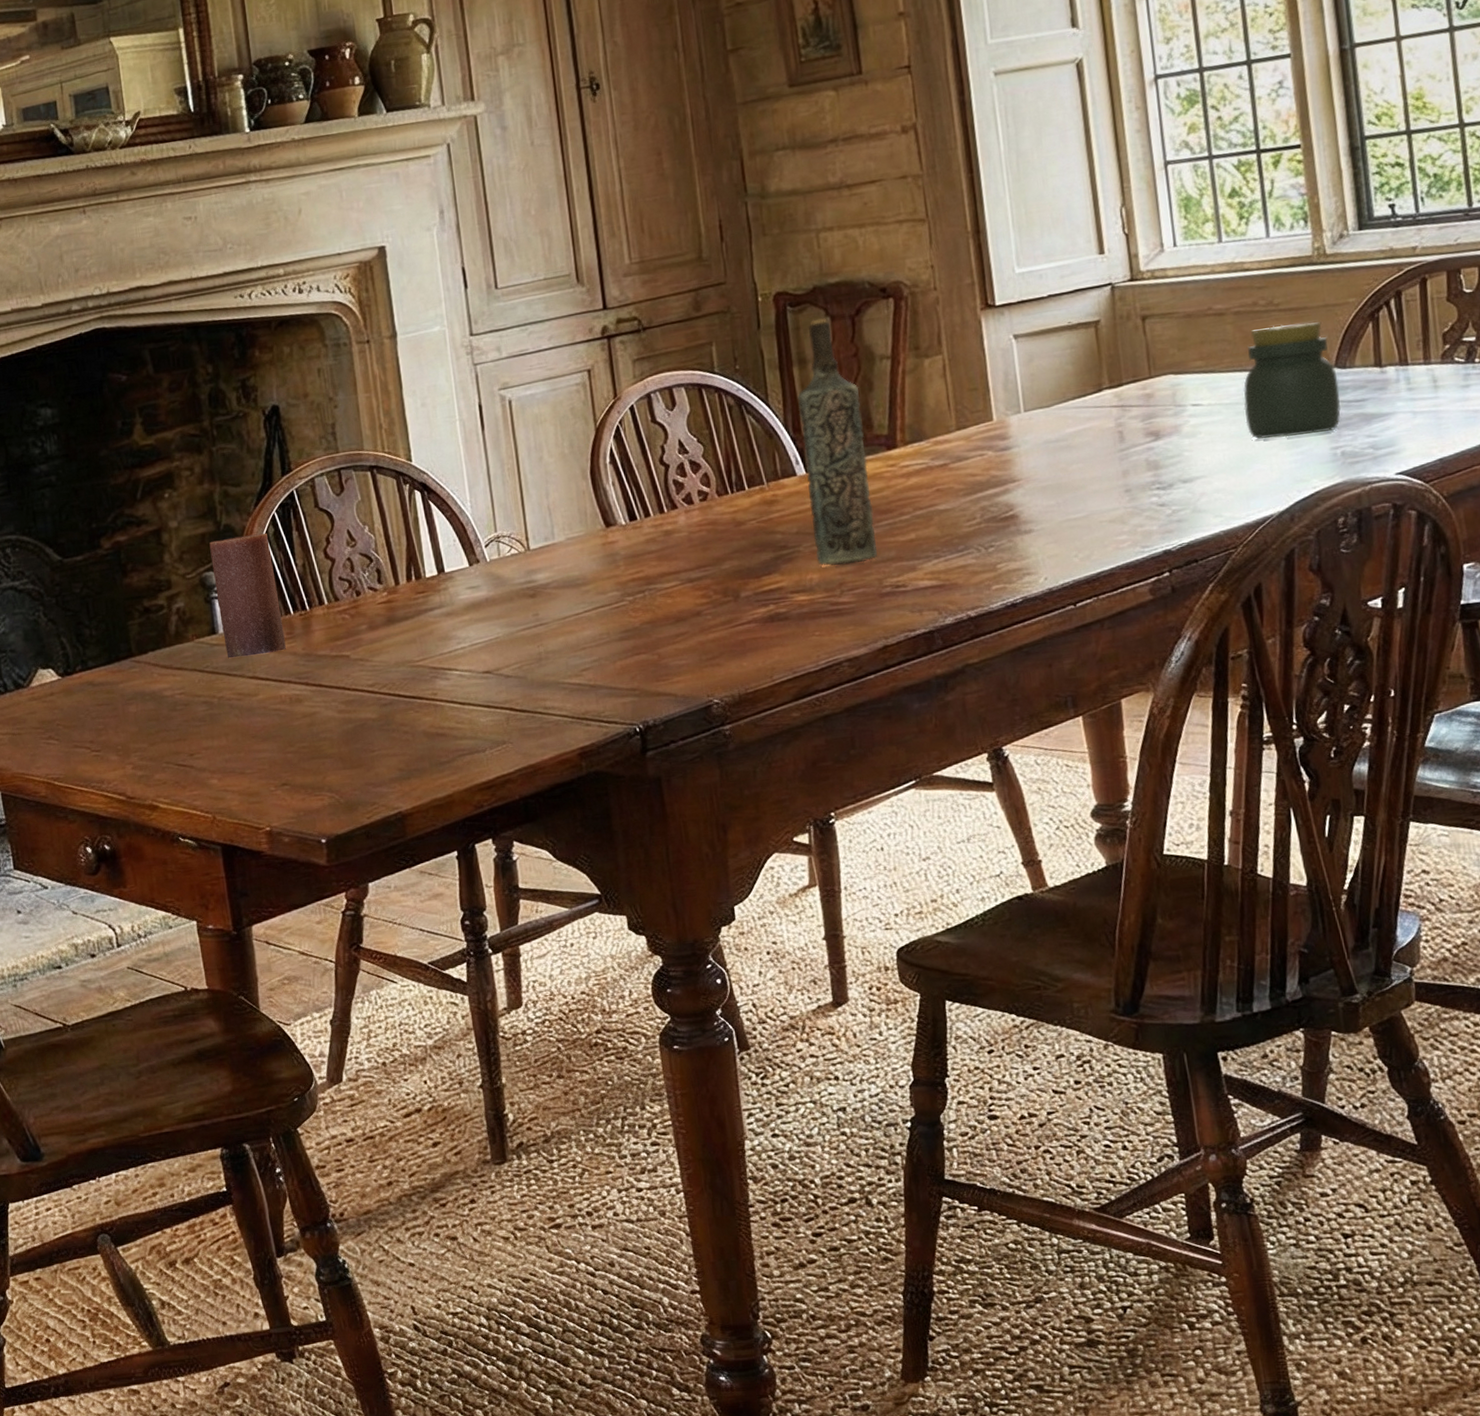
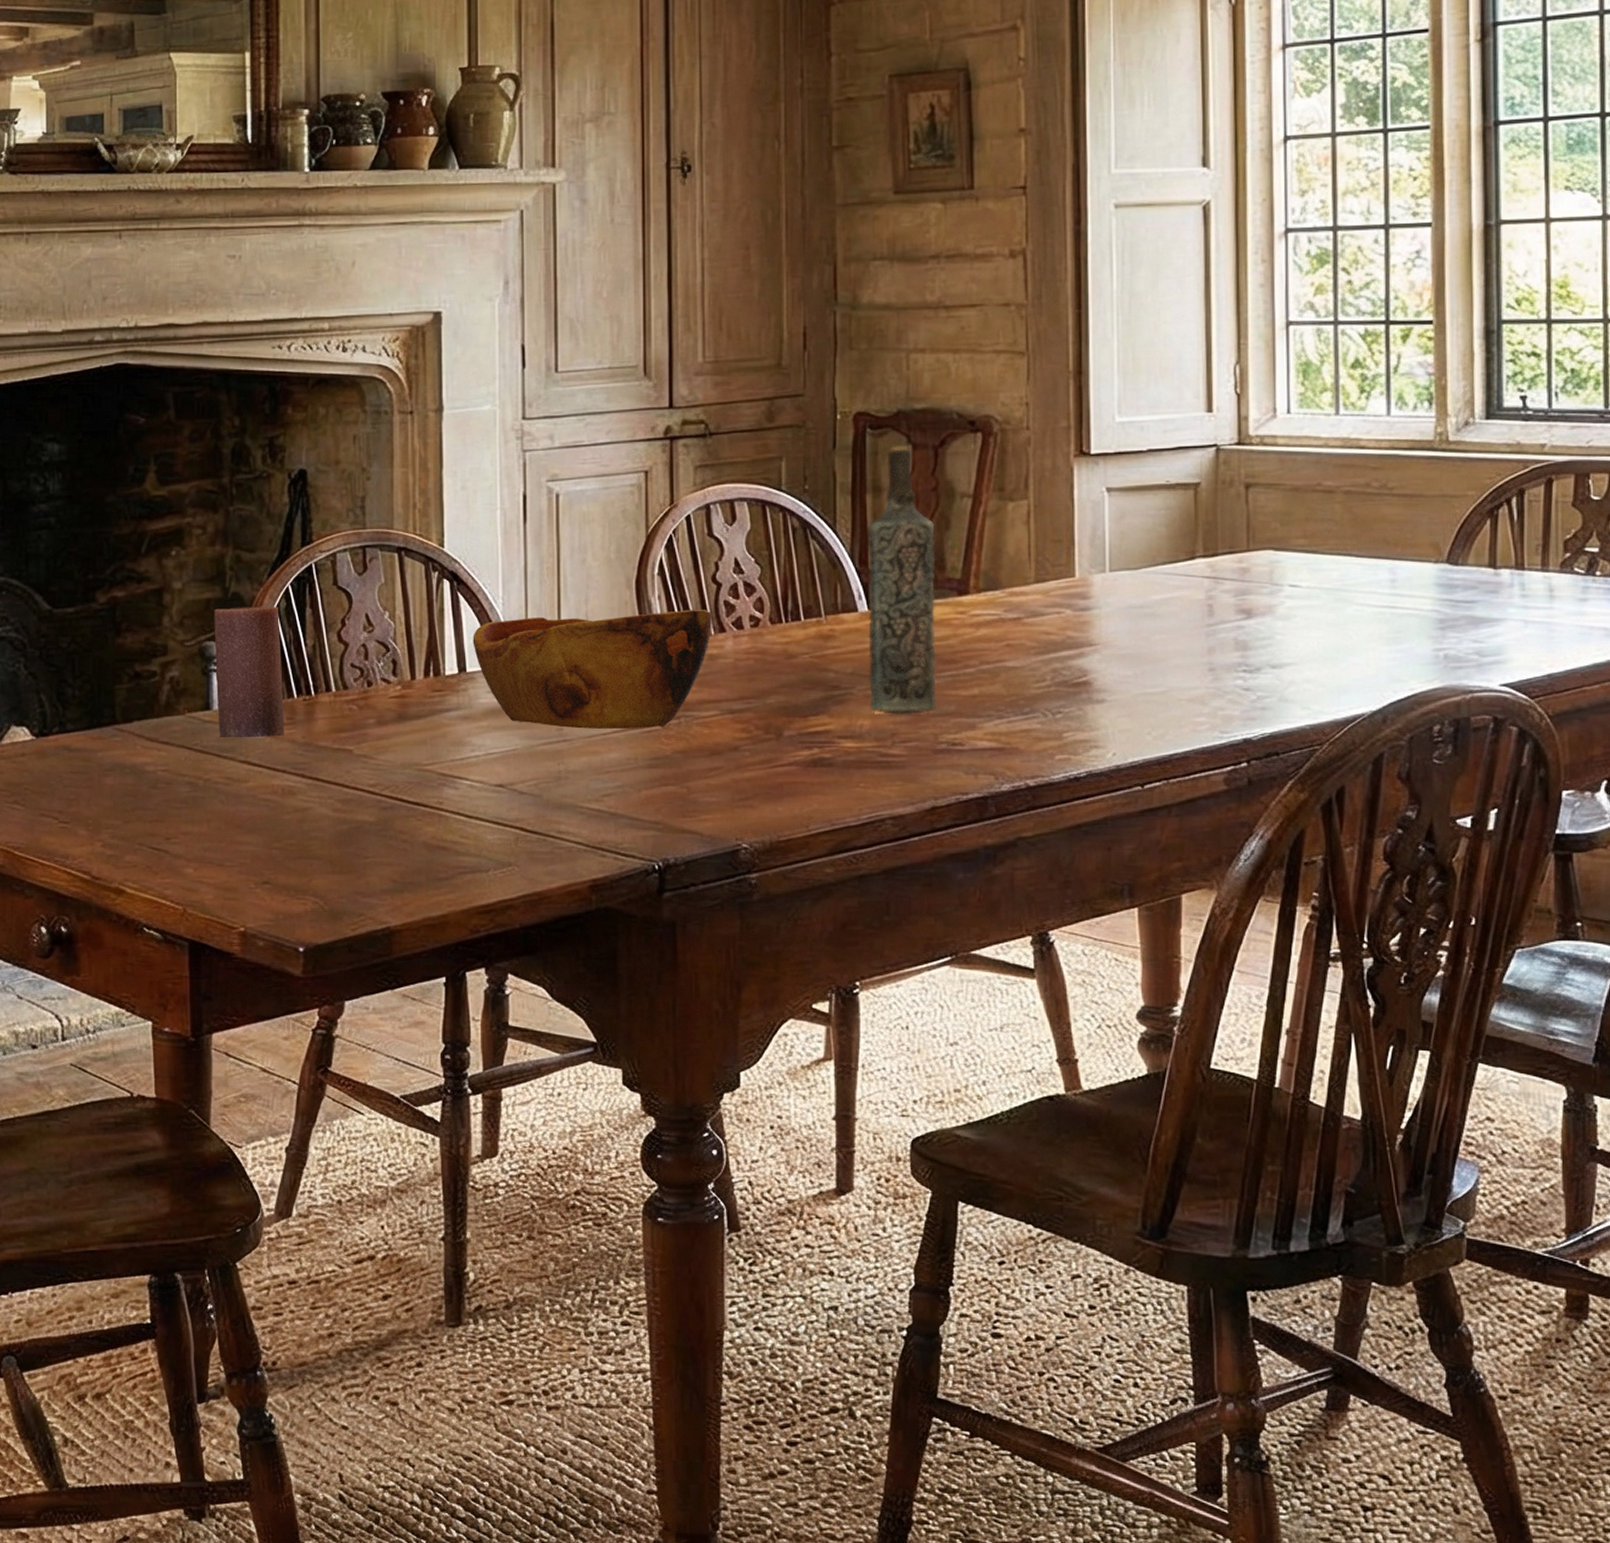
wooden bowl: none [447,490,665,613] -> present [473,609,712,729]
jar: present [1243,322,1342,439] -> none [1344,511,1449,632]

